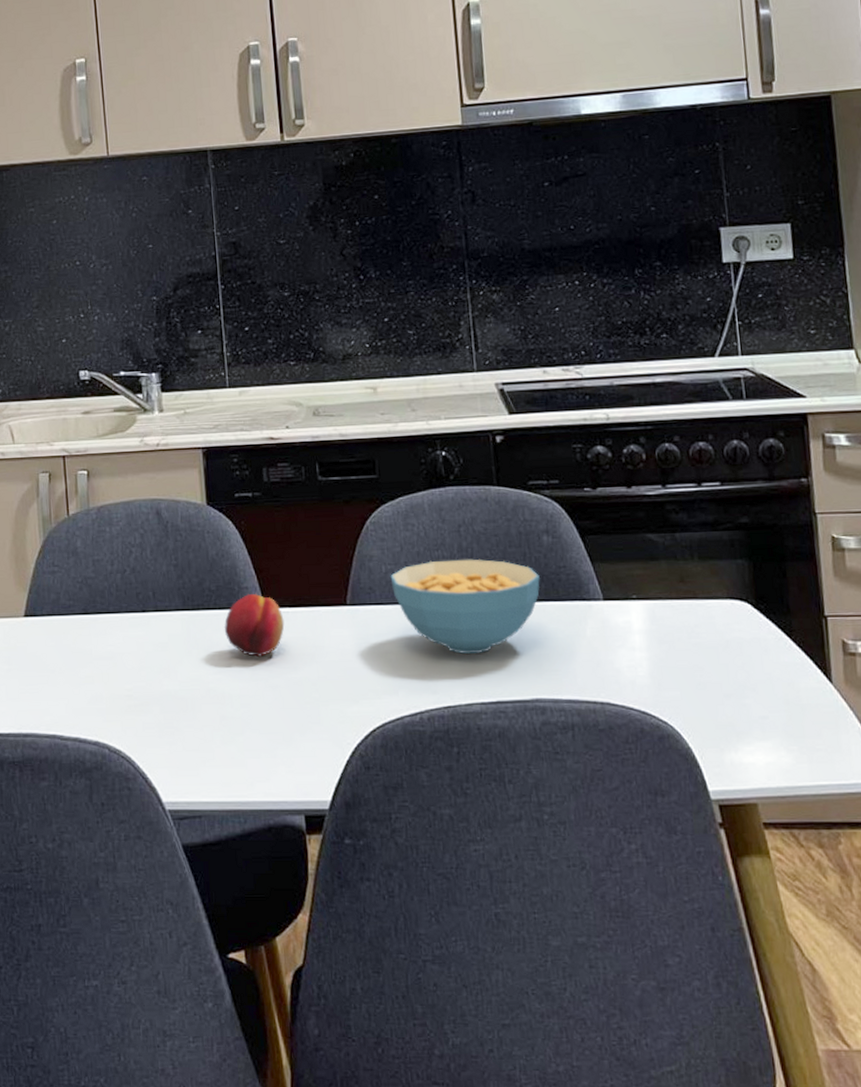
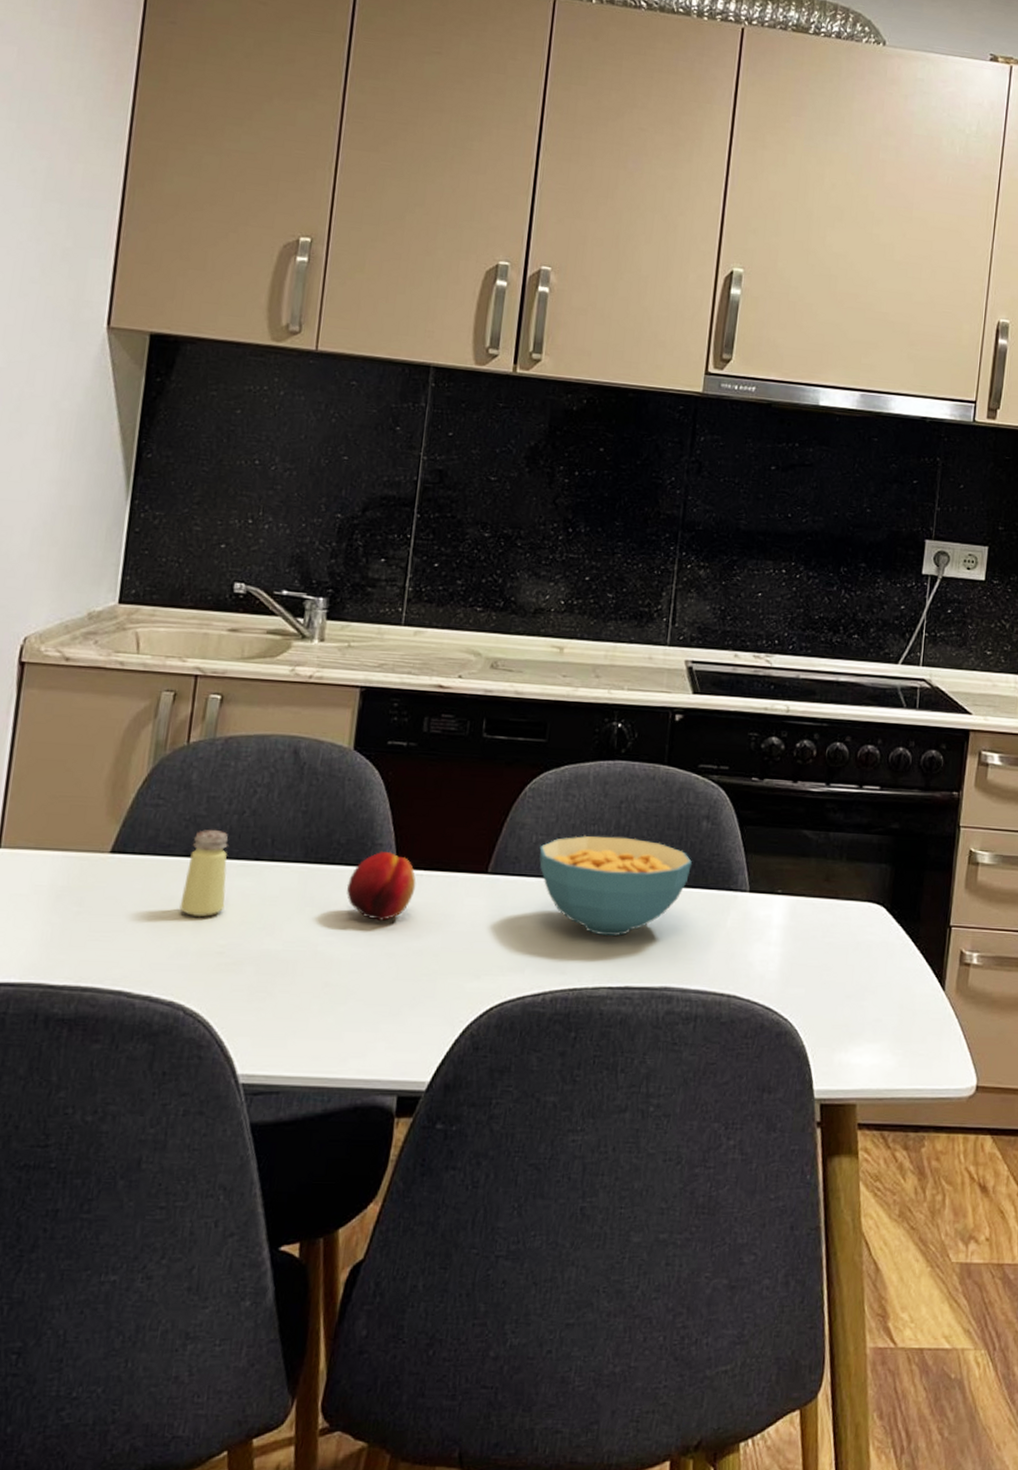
saltshaker: none [88,588,125,667] -> present [179,829,228,918]

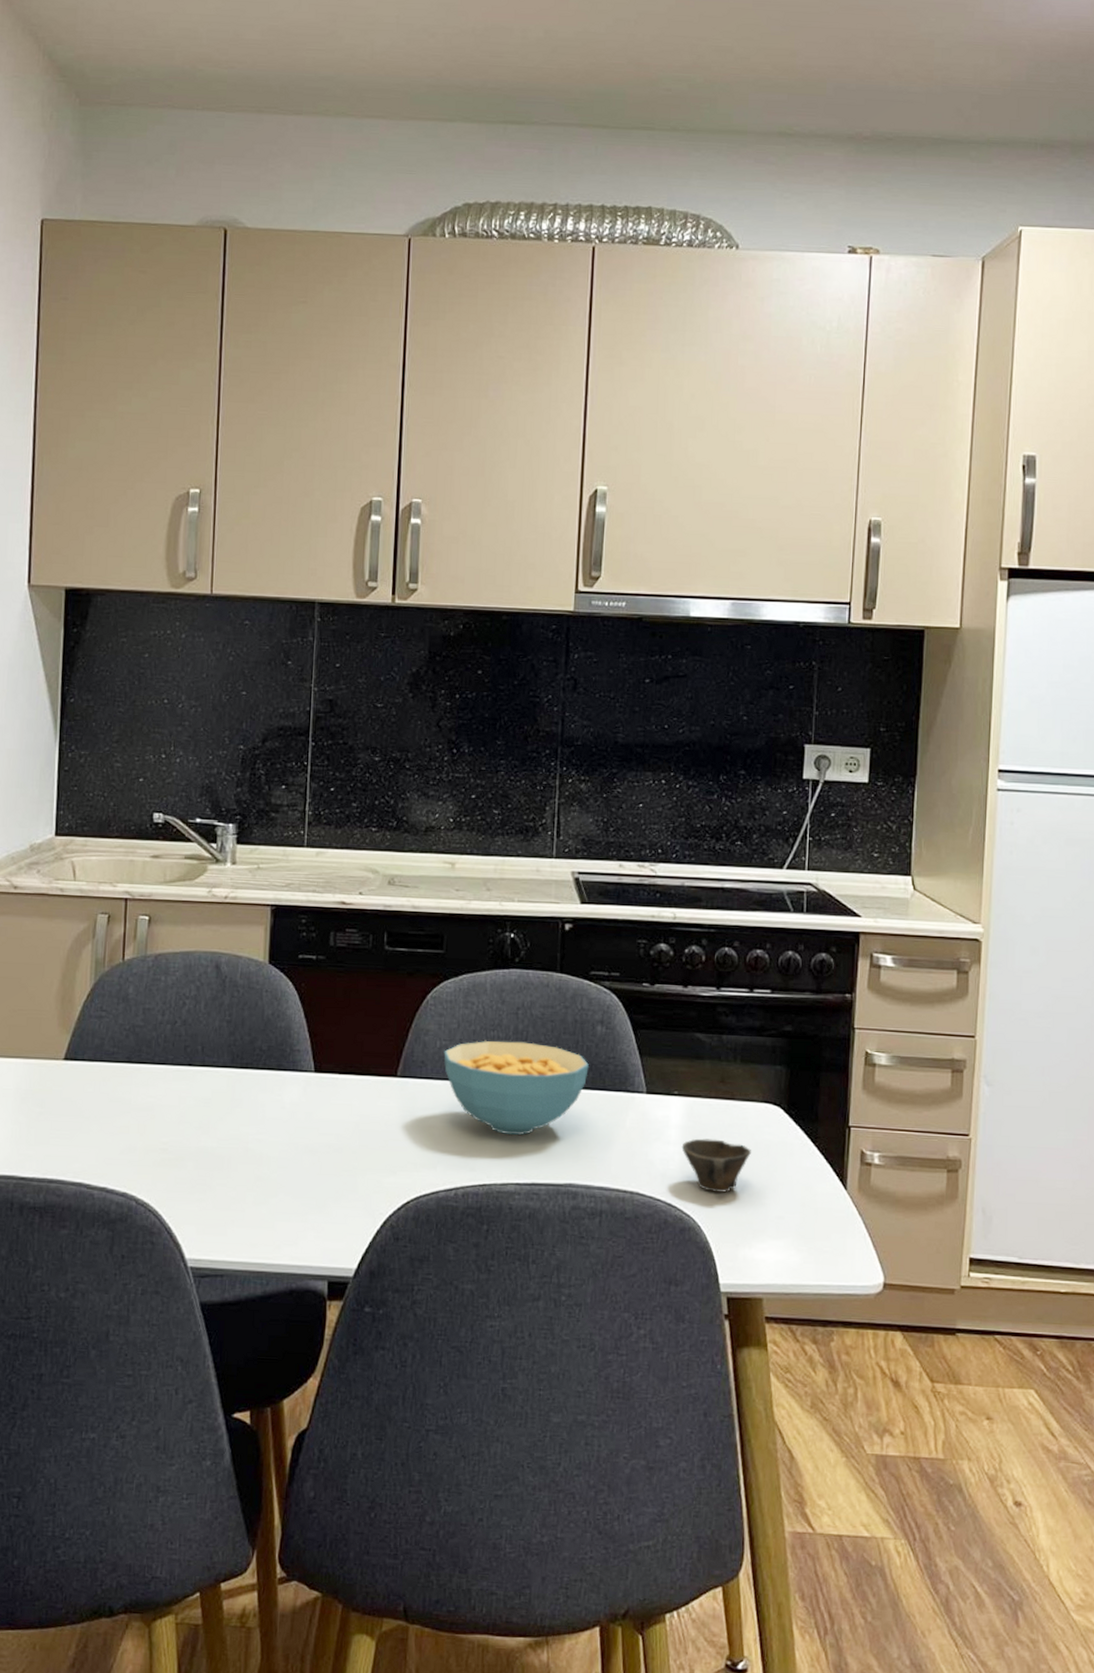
saltshaker: present [179,829,228,918] -> none [126,1037,165,1118]
fruit: present [346,850,416,922] -> none [270,1056,333,1122]
cup: none [782,939,852,995] -> present [681,1138,751,1193]

